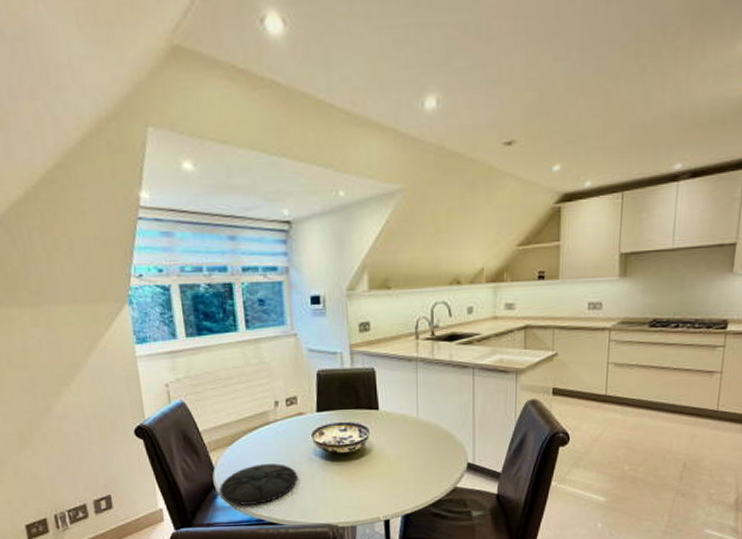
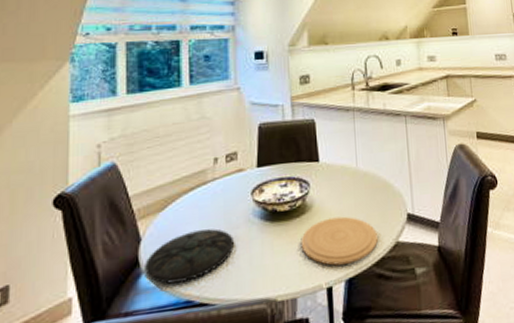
plate: none [360,461,435,503] -> present [301,216,378,266]

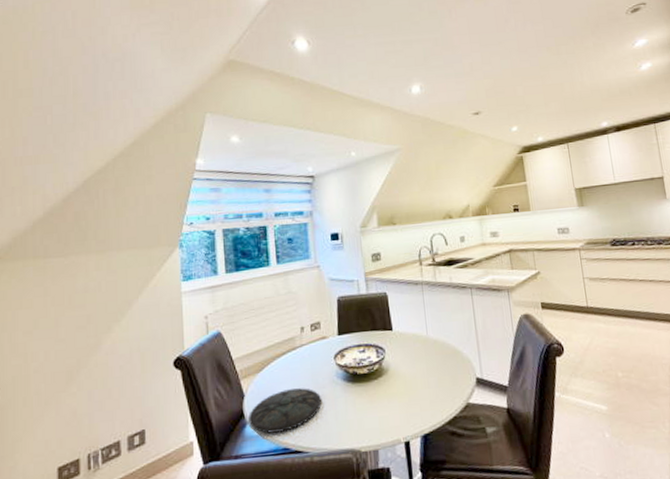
plate: present [301,216,378,266] -> none [379,379,450,423]

